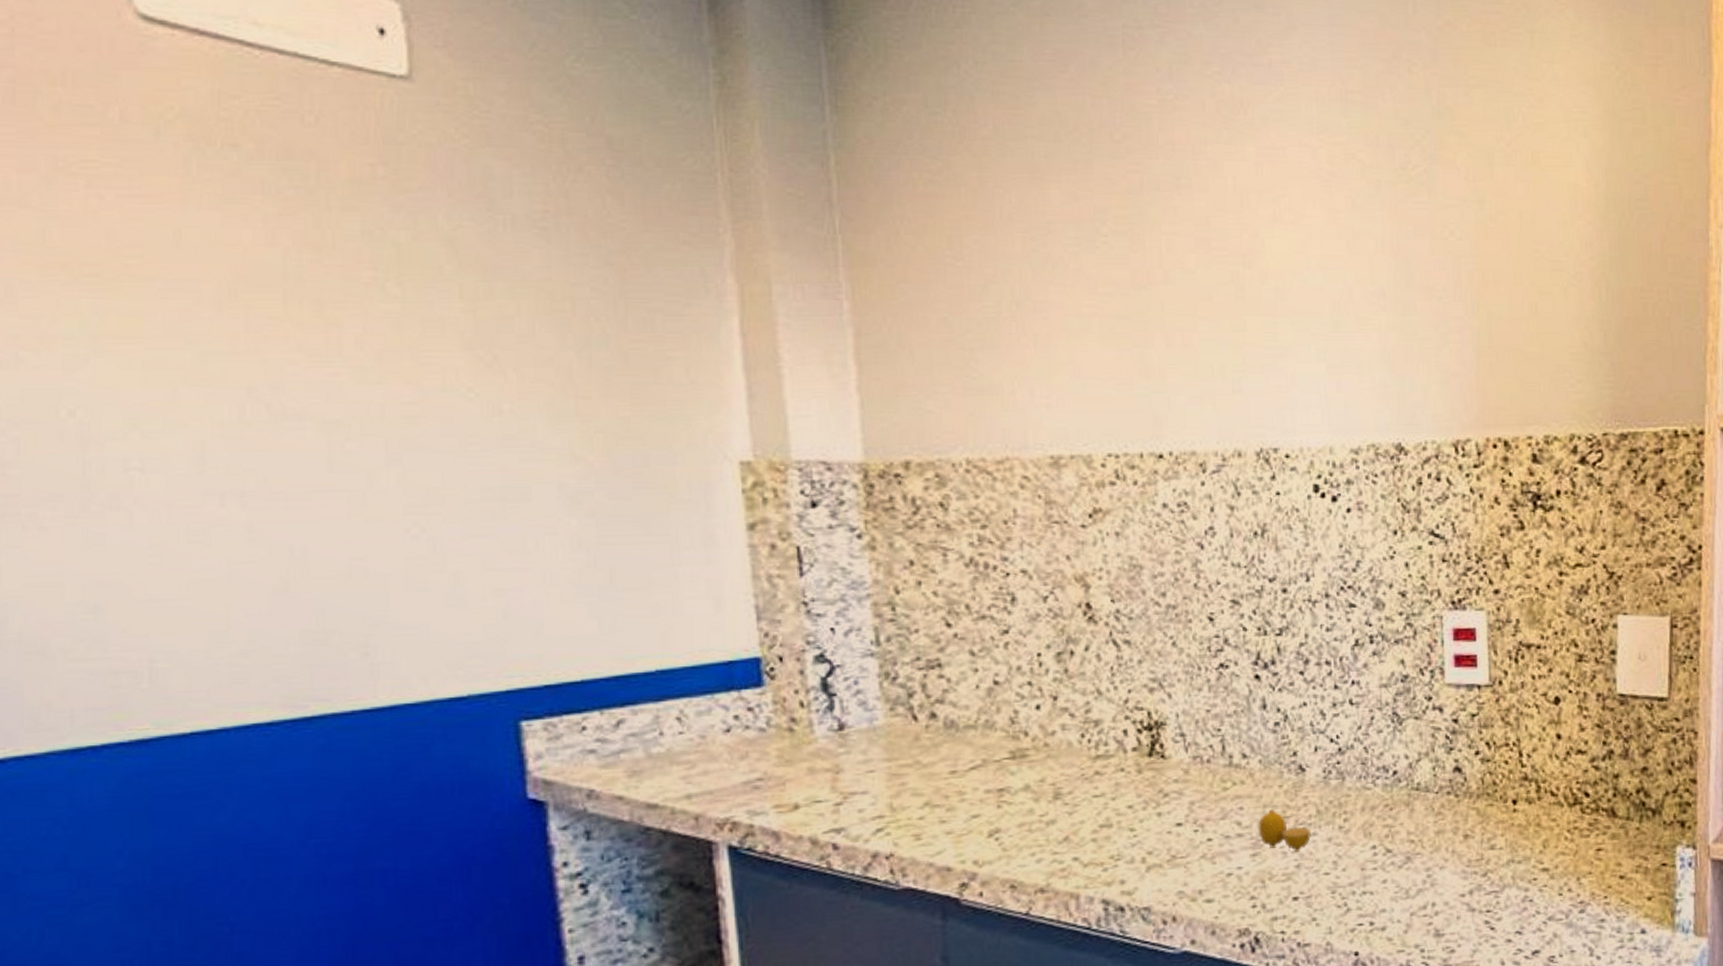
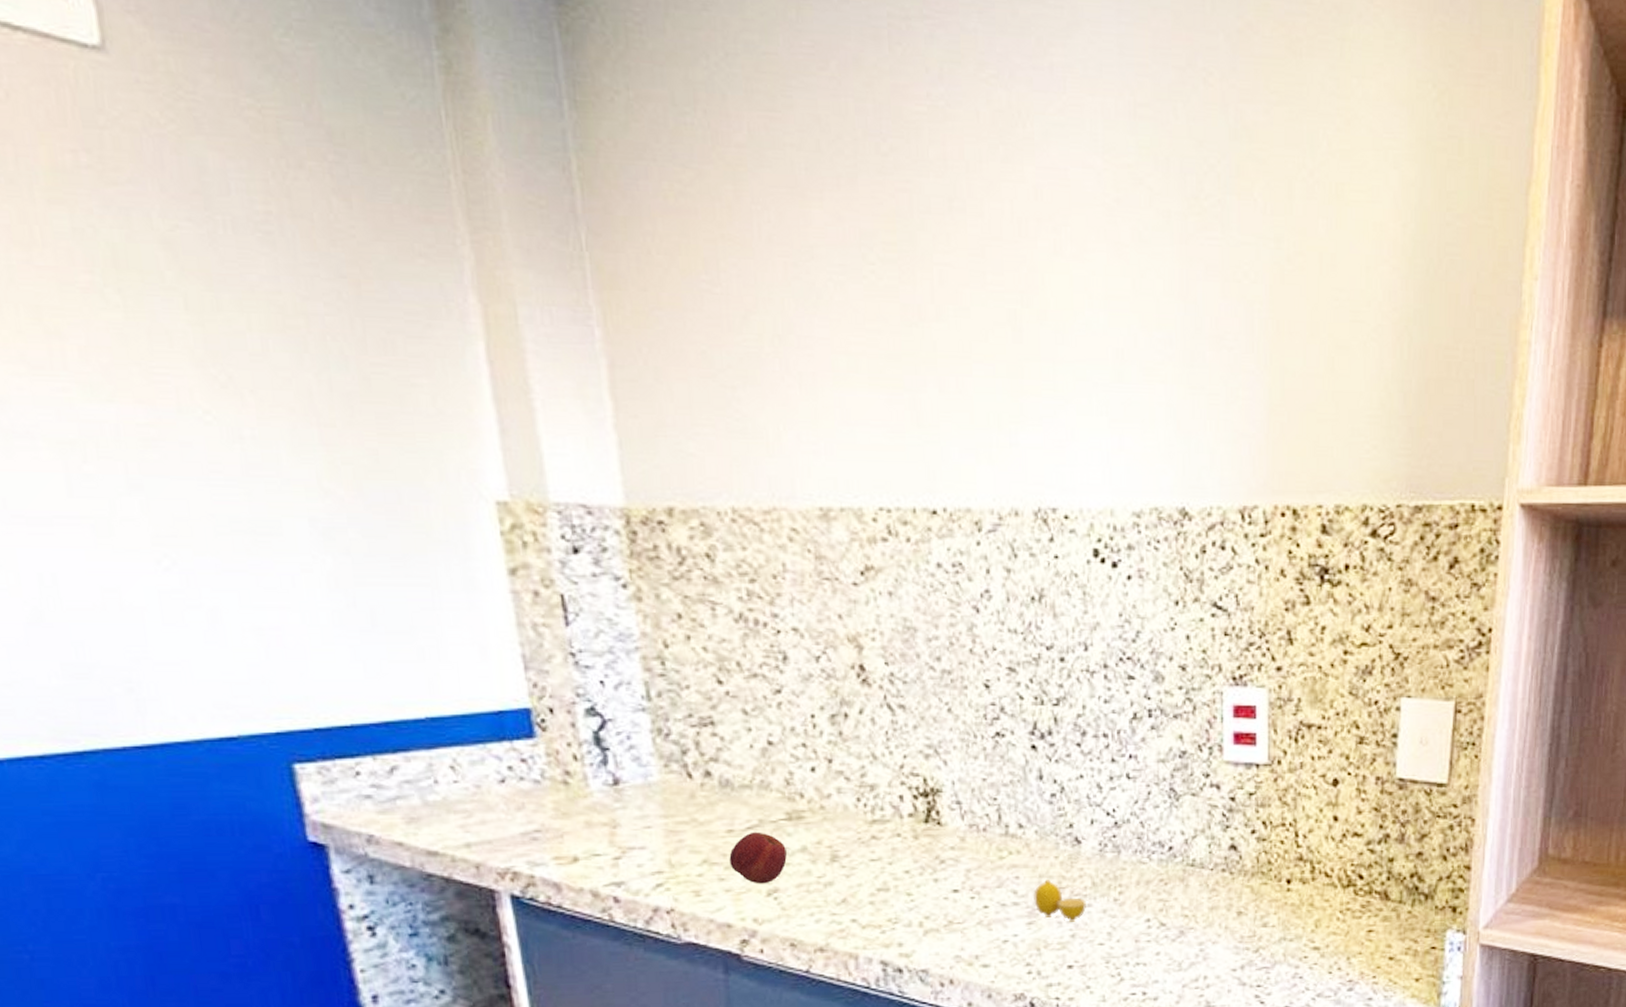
apple: none [951,771,1009,825] -> present [729,831,787,884]

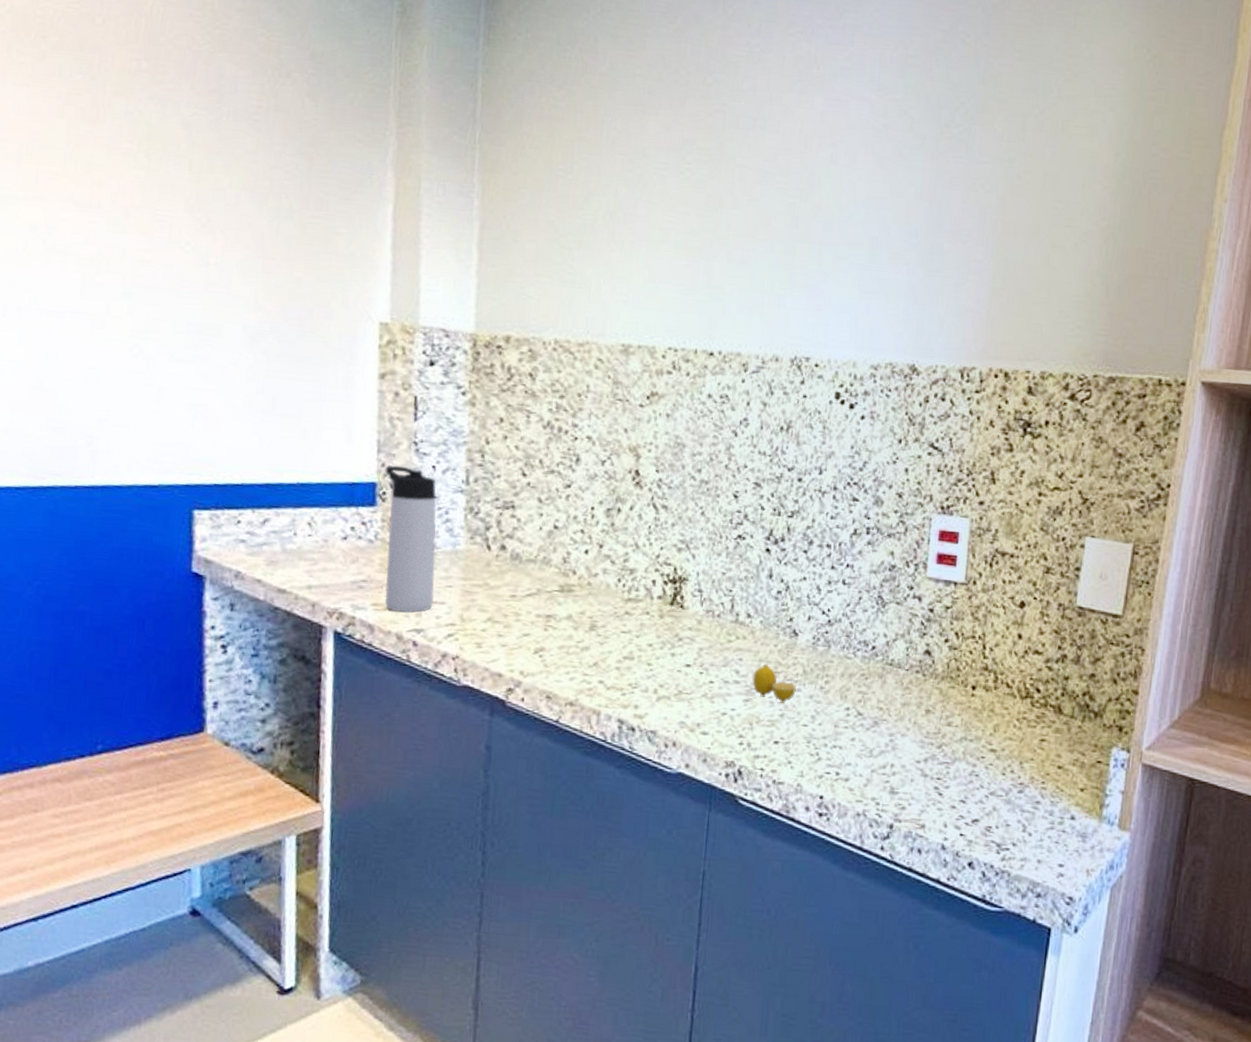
thermos bottle: none [539,684,632,864] -> present [385,465,437,613]
apple: present [729,831,787,884] -> none [508,598,555,643]

